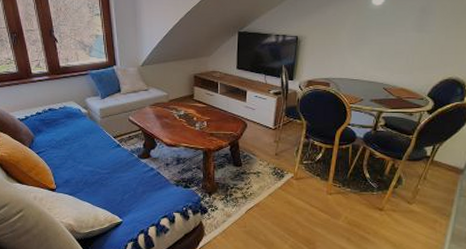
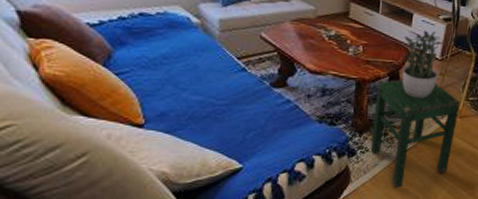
stool: none [219,148,295,242] -> present [370,80,460,189]
potted plant: none [239,104,275,163] -> present [402,30,443,98]

